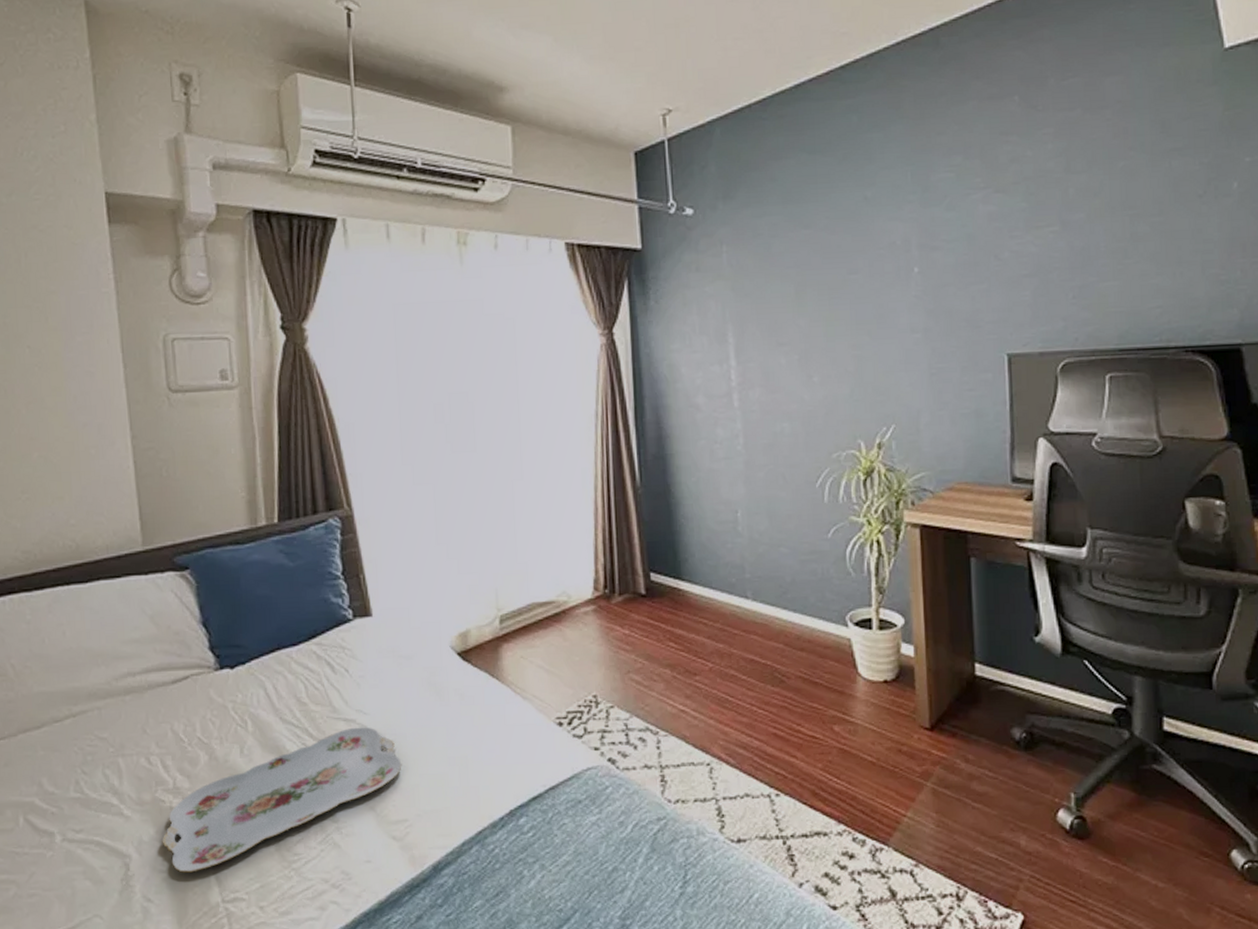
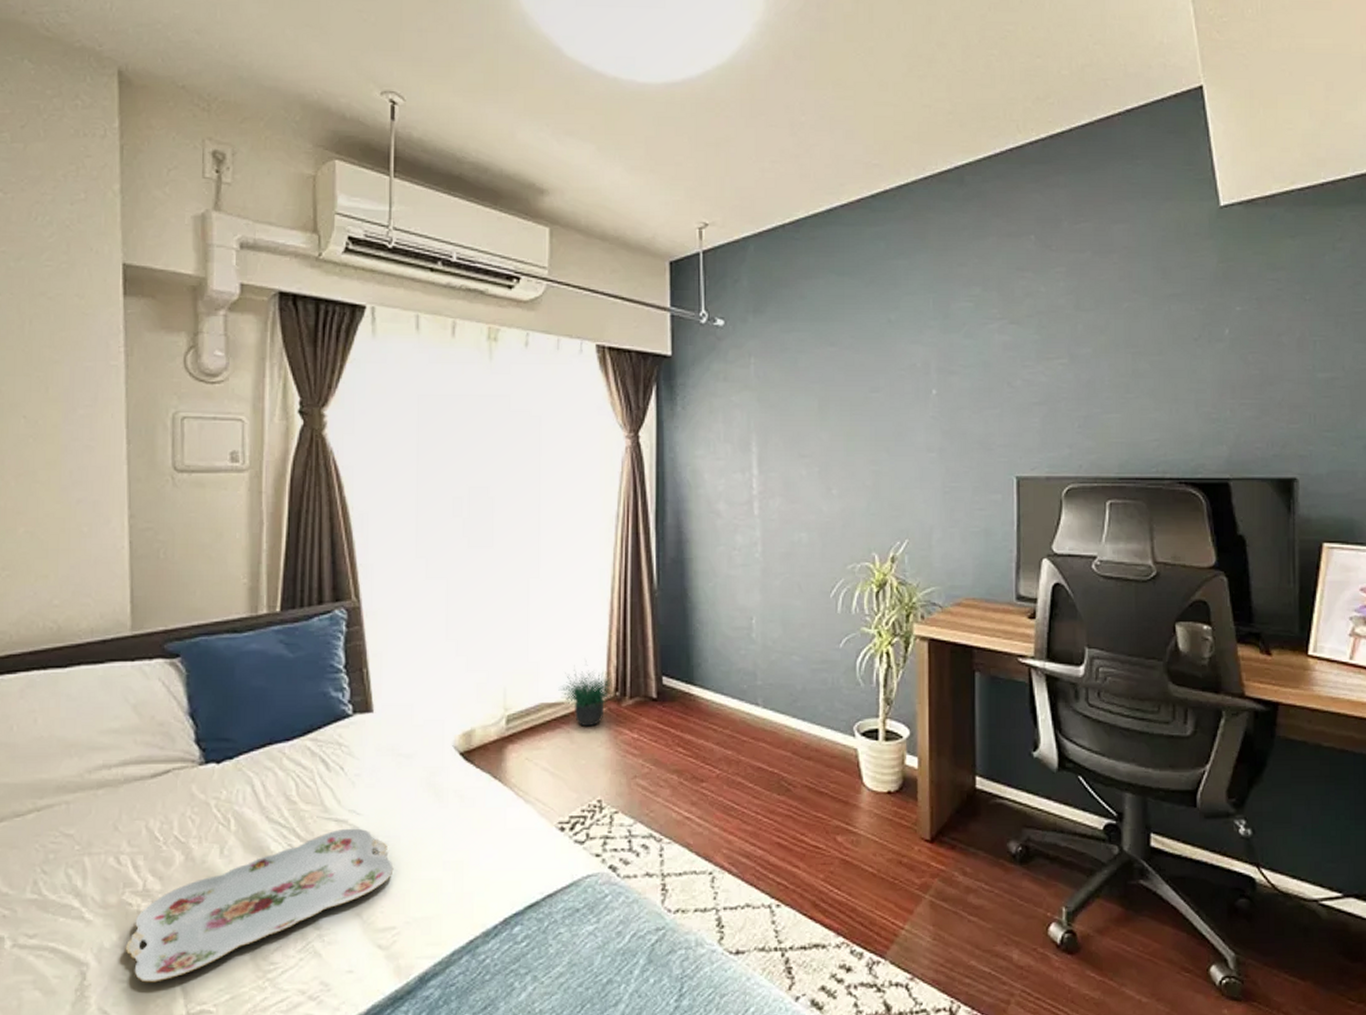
potted plant: none [548,560,604,624] -> present [558,661,615,727]

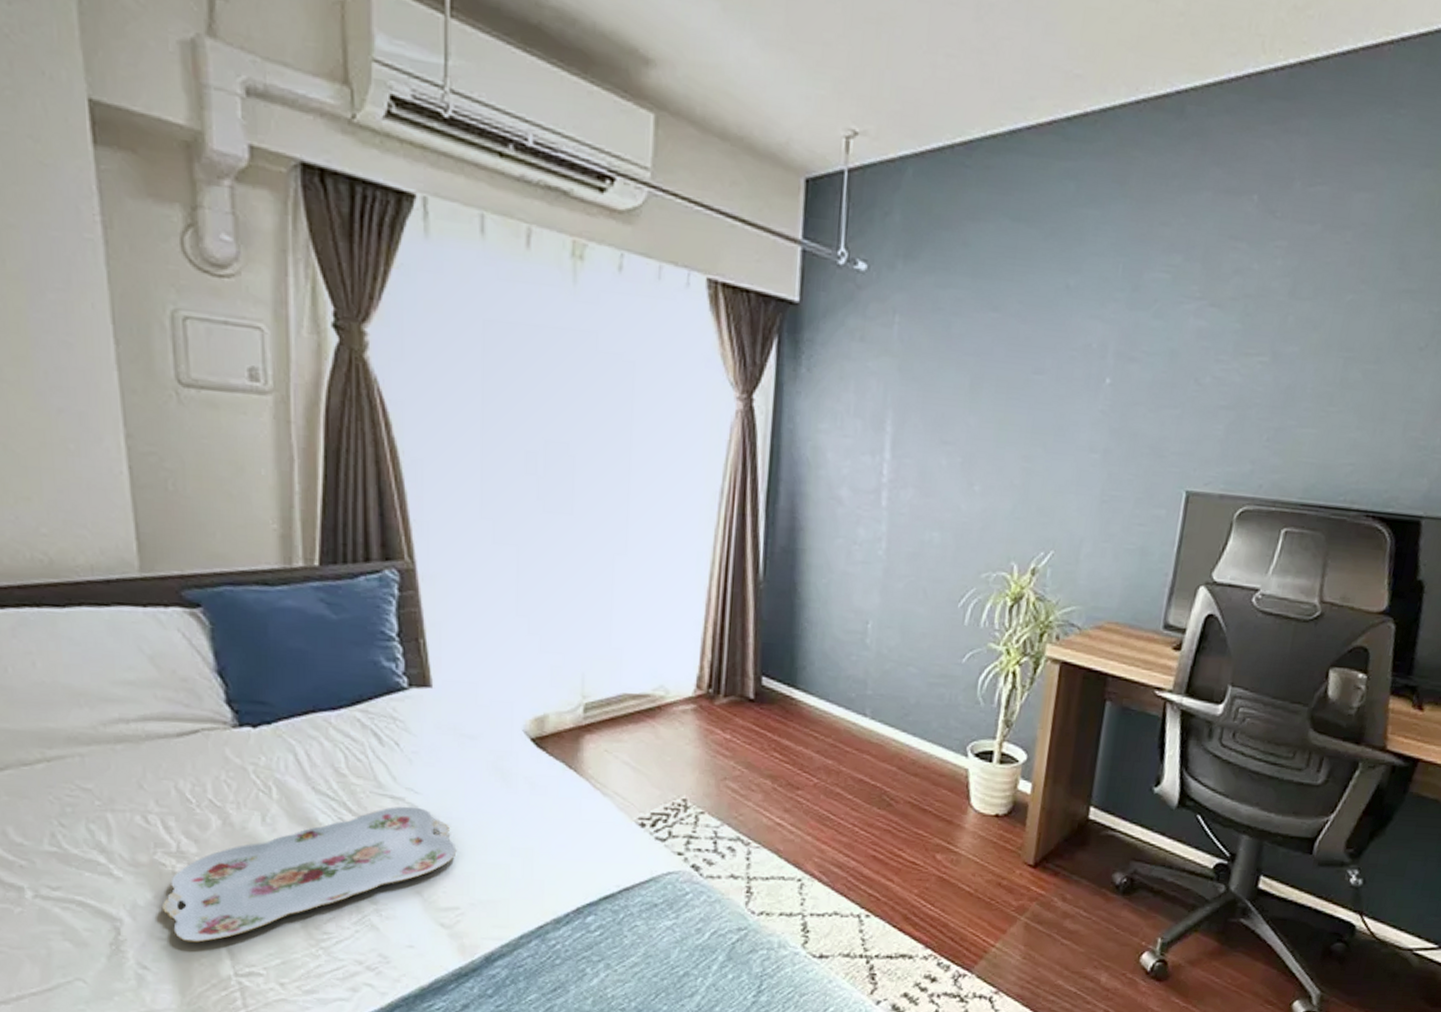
potted plant: present [558,661,615,727] -> none [644,652,709,723]

